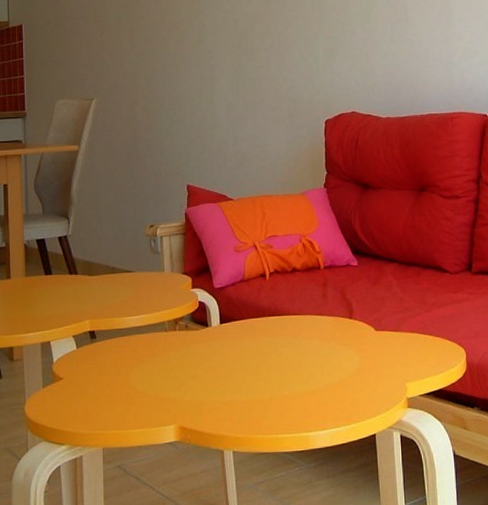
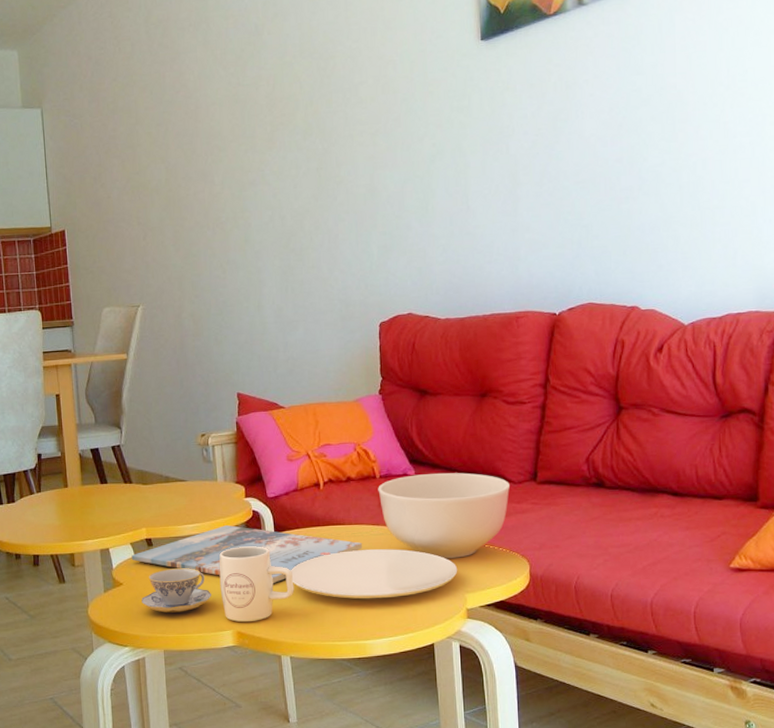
magazine: none [73,316,307,375] -> present [131,525,363,583]
teacup: none [82,361,154,408] -> present [141,568,211,613]
mug: none [163,337,239,417] -> present [219,546,294,623]
plate: none [235,339,399,390] -> present [290,549,458,599]
bowl: none [322,263,448,348] -> present [378,472,511,559]

